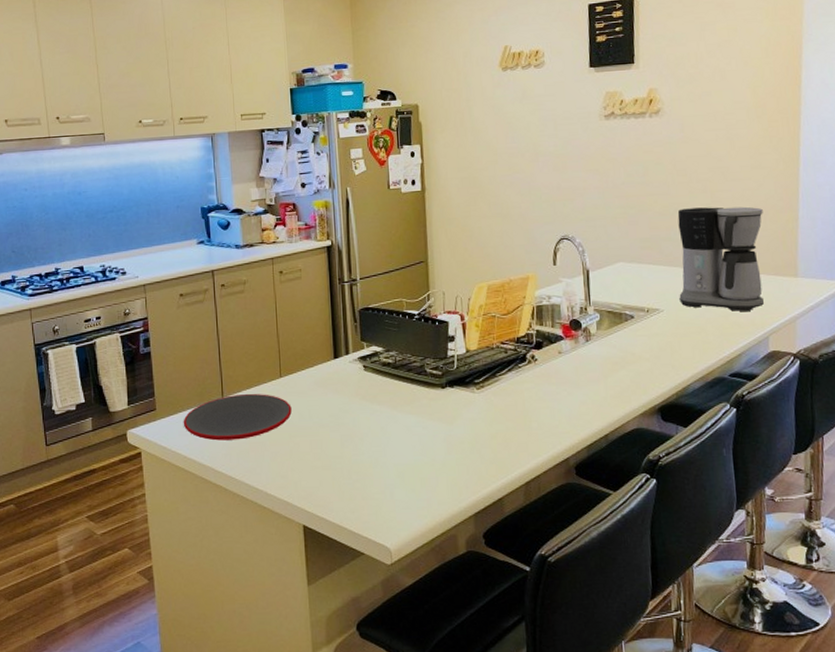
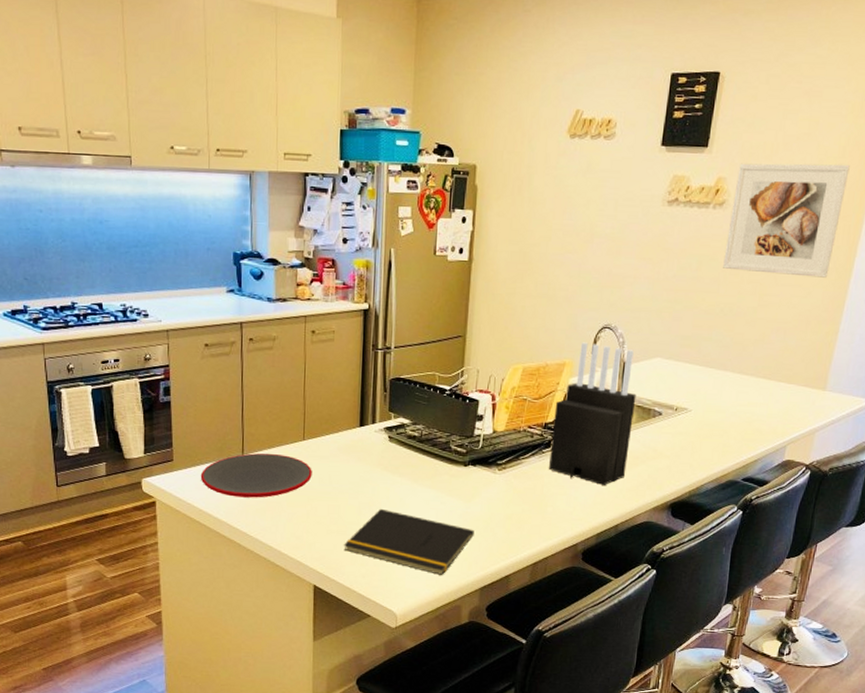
notepad: none [329,439,461,504] -> present [344,508,474,575]
knife block: none [524,255,607,395] -> present [549,342,636,485]
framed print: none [667,63,776,172] -> present [723,163,850,278]
coffee maker: present [677,206,764,311] -> none [709,309,806,419]

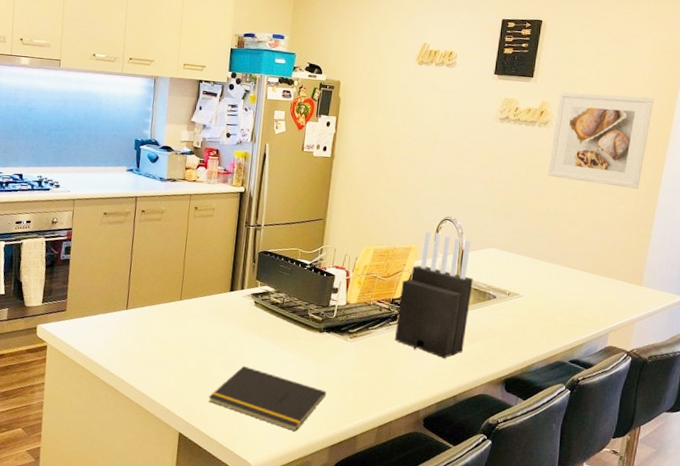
plate: present [200,453,312,498] -> none [88,308,186,349]

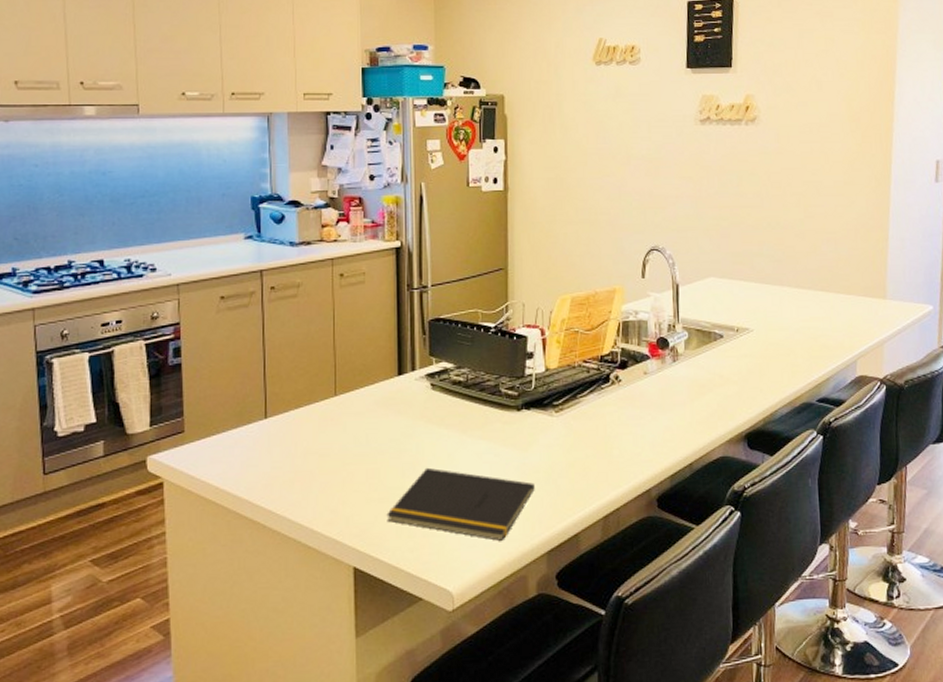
knife block: present [395,230,473,358] -> none [609,266,694,419]
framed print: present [548,91,654,189] -> none [763,77,871,186]

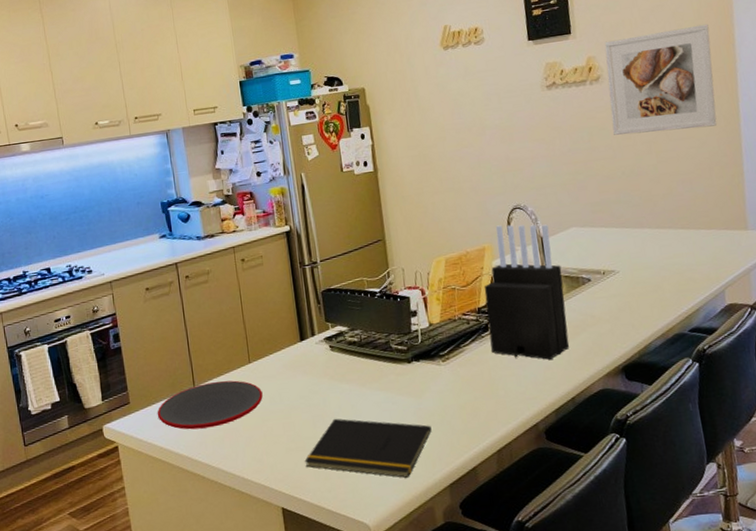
plate: none [216,413,346,469] -> present [157,380,263,430]
knife block: none [609,266,694,419] -> present [484,224,570,360]
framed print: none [763,77,871,186] -> present [605,24,717,135]

